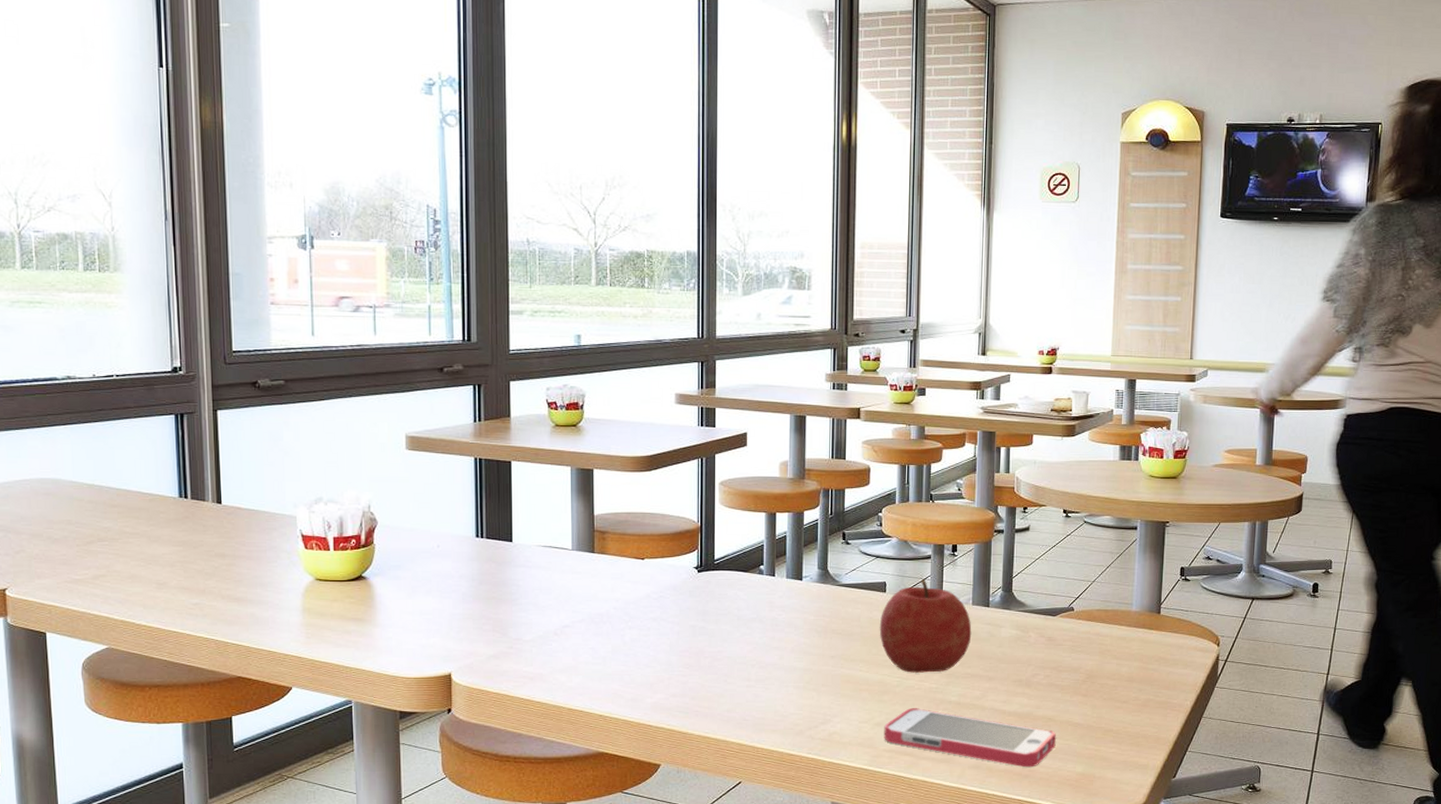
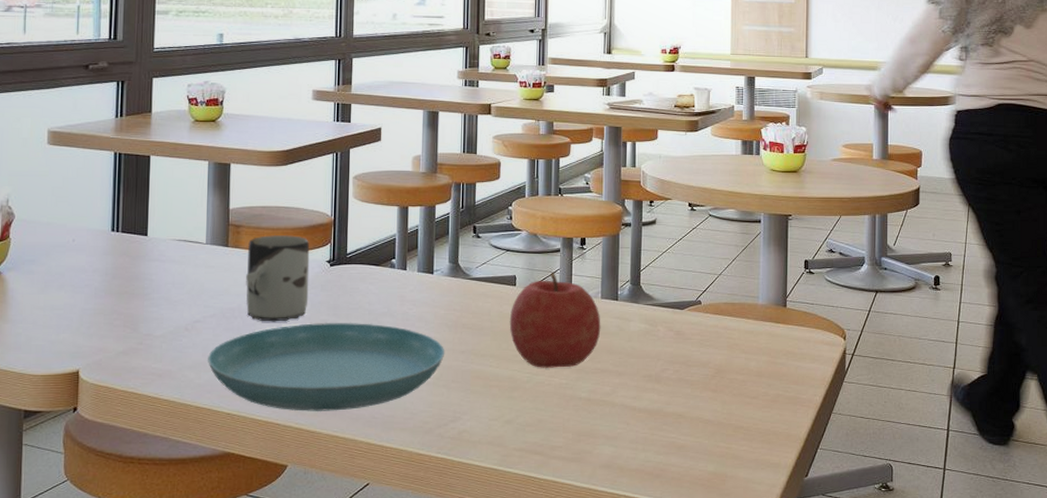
saucer: none [578,628,815,714] -> present [208,323,445,412]
cup: none [613,541,677,627] -> present [246,235,310,322]
smartphone: present [884,708,1056,768] -> none [514,405,687,467]

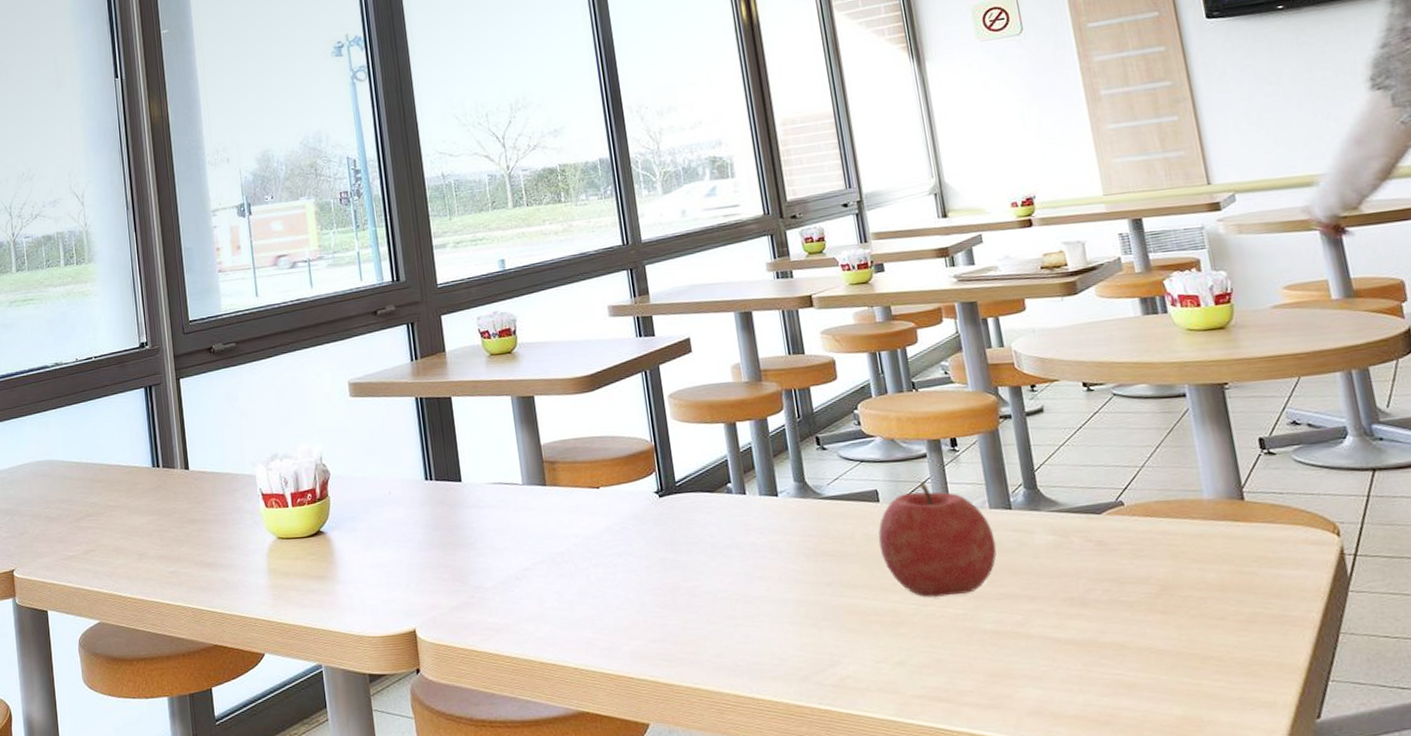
saucer: present [208,323,445,412] -> none [544,557,809,663]
cup: present [246,235,310,322] -> none [566,467,642,565]

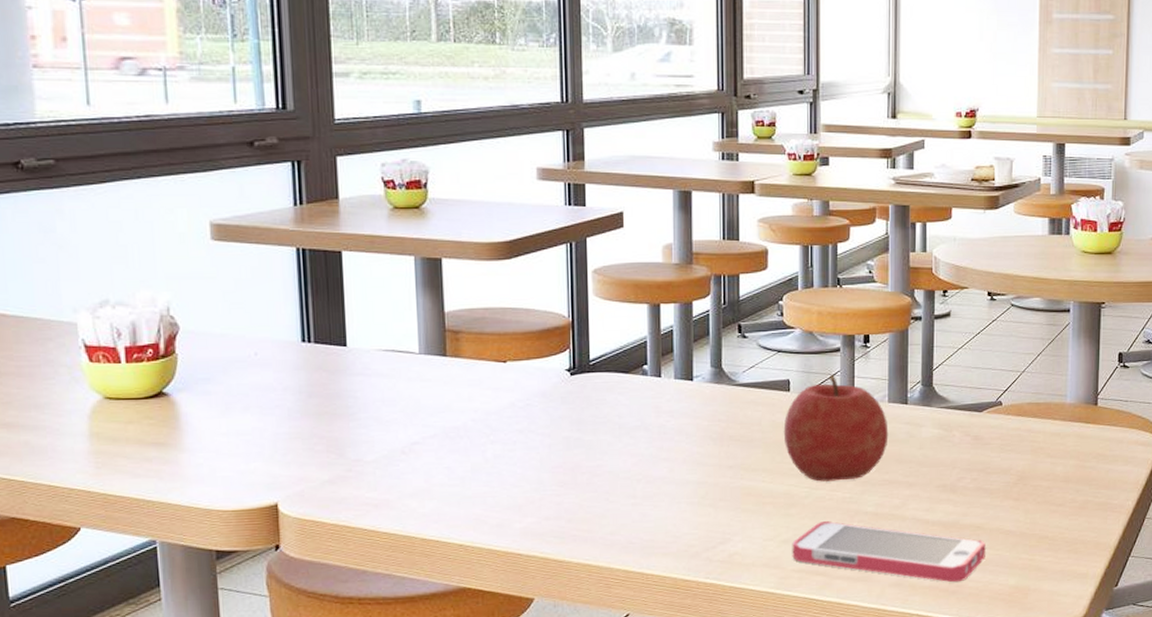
smartphone: none [907,641,1138,712] -> present [792,521,986,583]

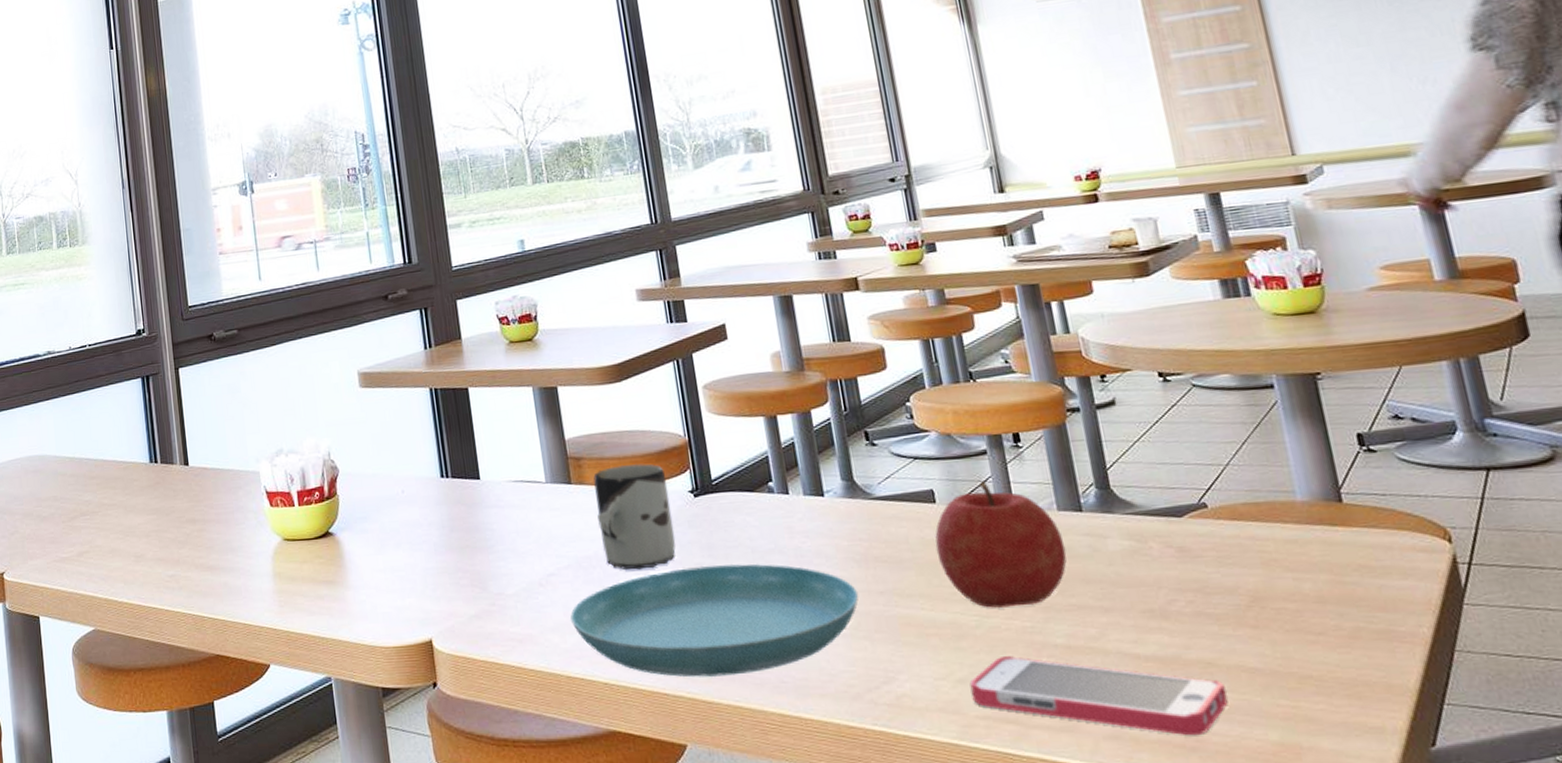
saucer: none [431,438,711,540] -> present [570,563,859,678]
cup: none [470,341,547,441] -> present [593,464,676,570]

